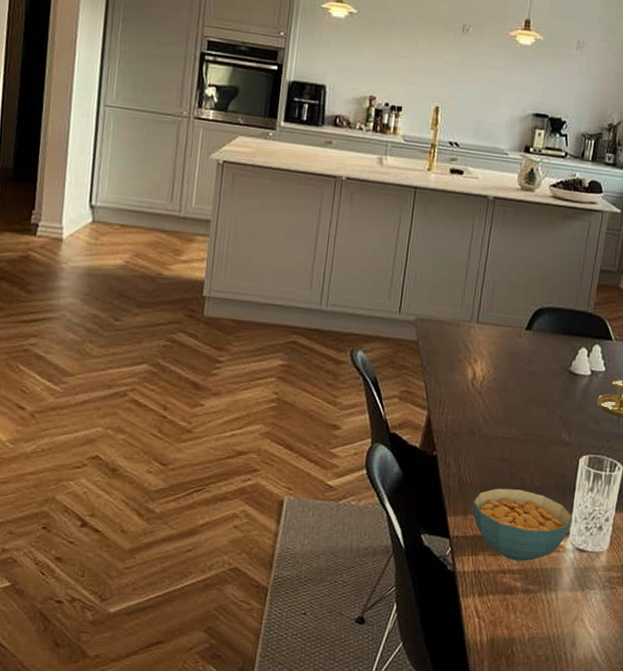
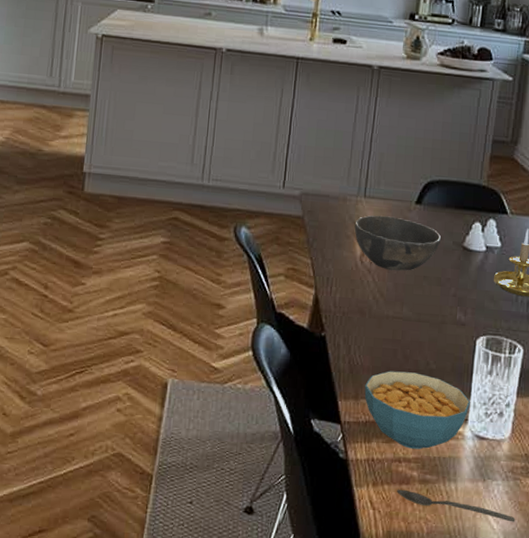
bowl: none [466,340,550,394] -> present [354,215,442,271]
spoon: none [501,599,611,628] -> present [397,489,516,522]

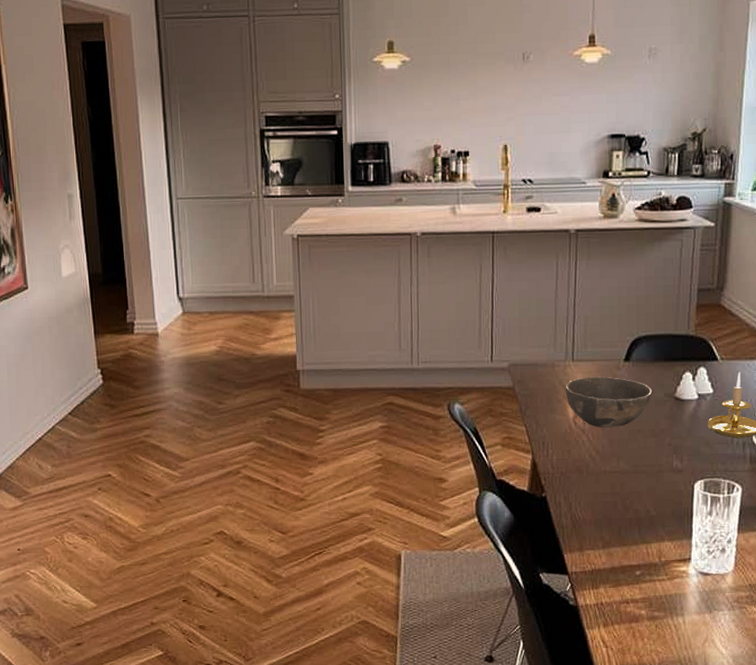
cereal bowl: present [364,371,471,449] -> none [588,521,693,590]
spoon: present [397,489,516,522] -> none [627,627,743,647]

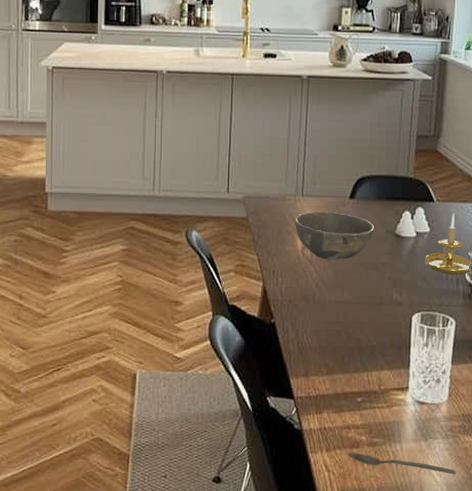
spoon: none [627,627,743,647] -> present [348,452,456,475]

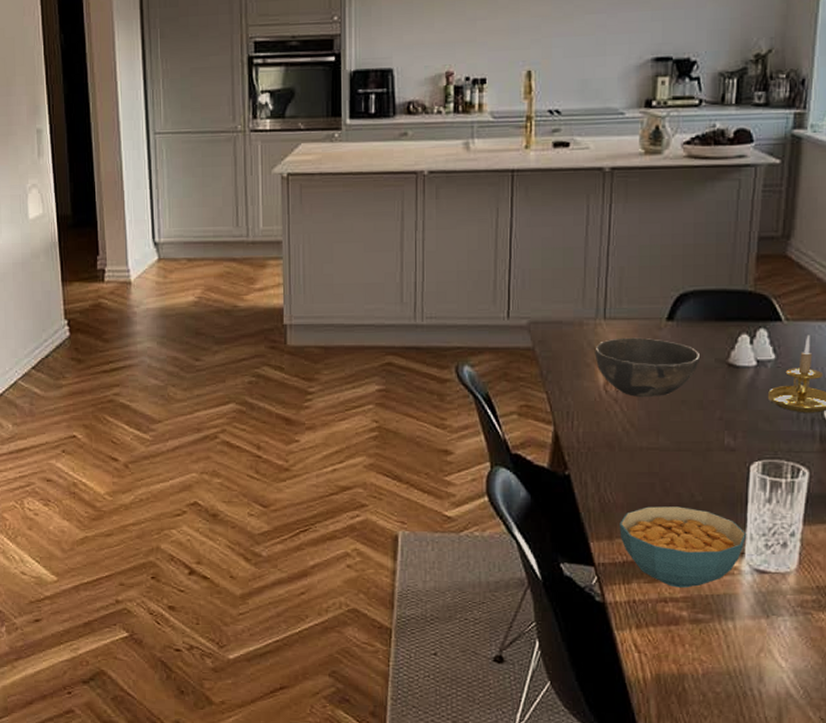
cereal bowl: none [313,349,410,417] -> present [619,506,747,588]
spoon: present [348,452,456,475] -> none [664,630,808,660]

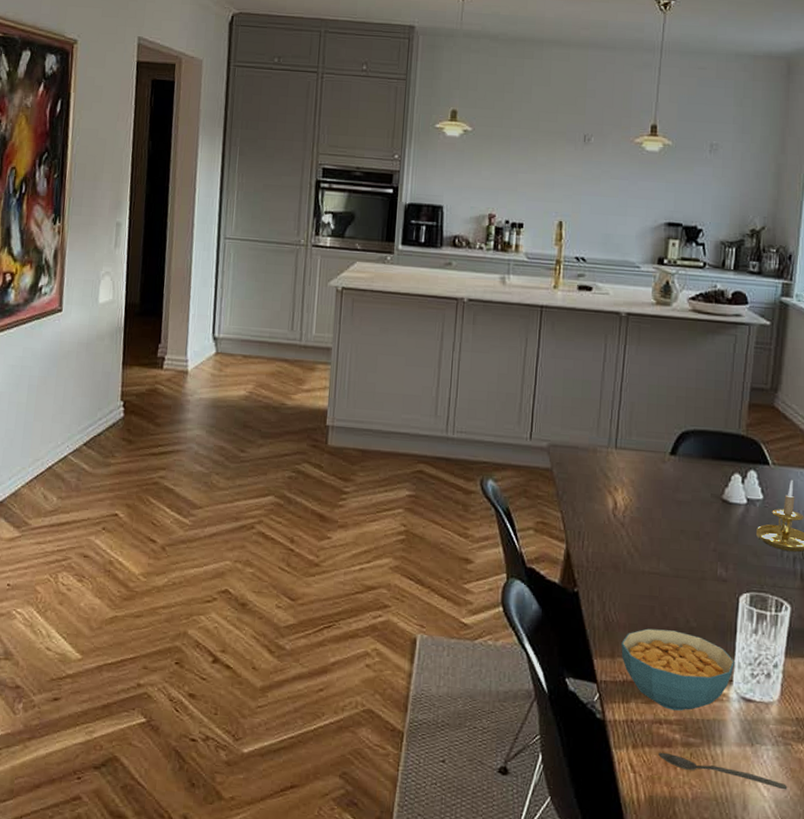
bowl: present [595,337,701,398] -> none [606,466,699,525]
spoon: none [664,630,808,660] -> present [658,752,788,790]

